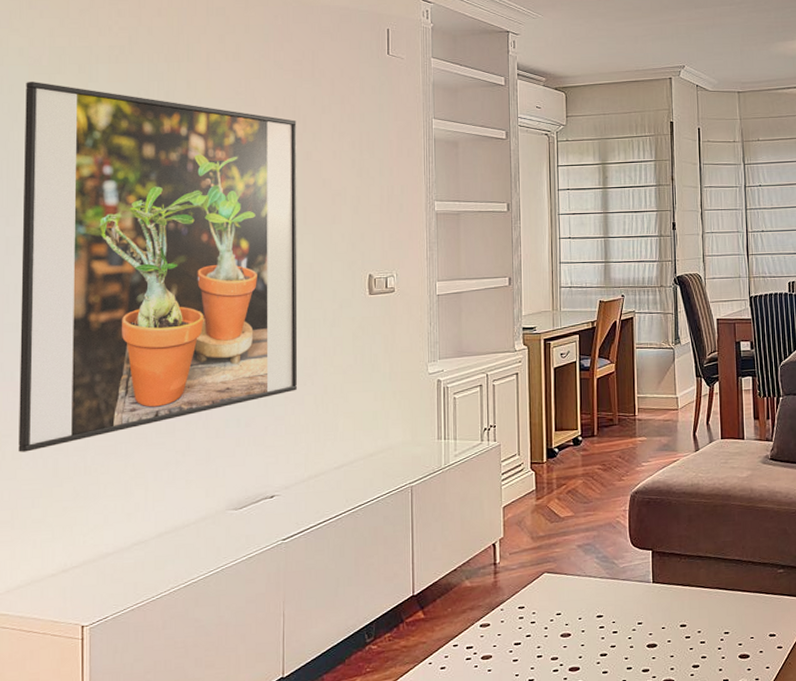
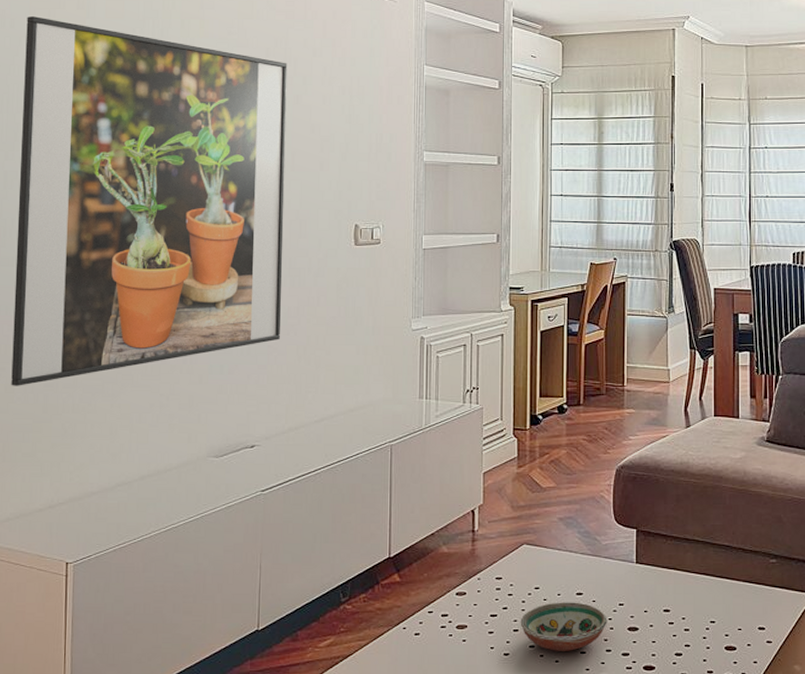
decorative bowl: none [543,624,627,673] -> present [520,602,607,651]

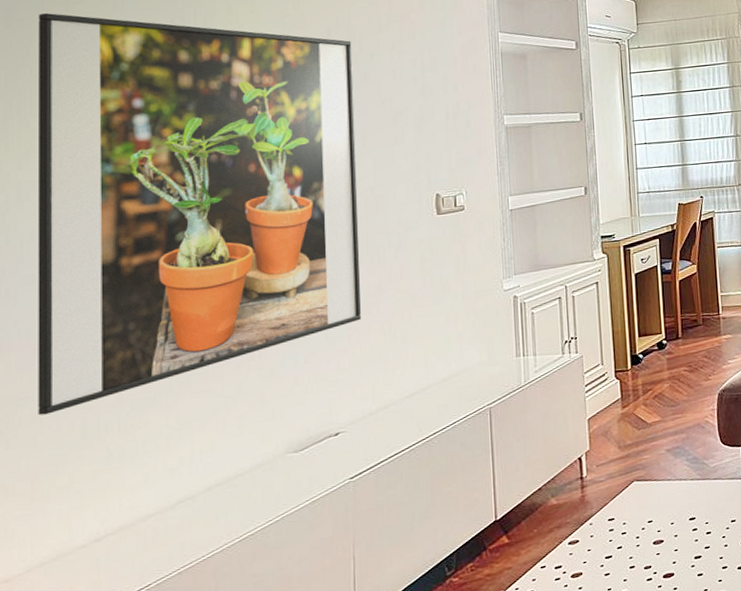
decorative bowl: present [520,602,607,651] -> none [636,527,722,580]

